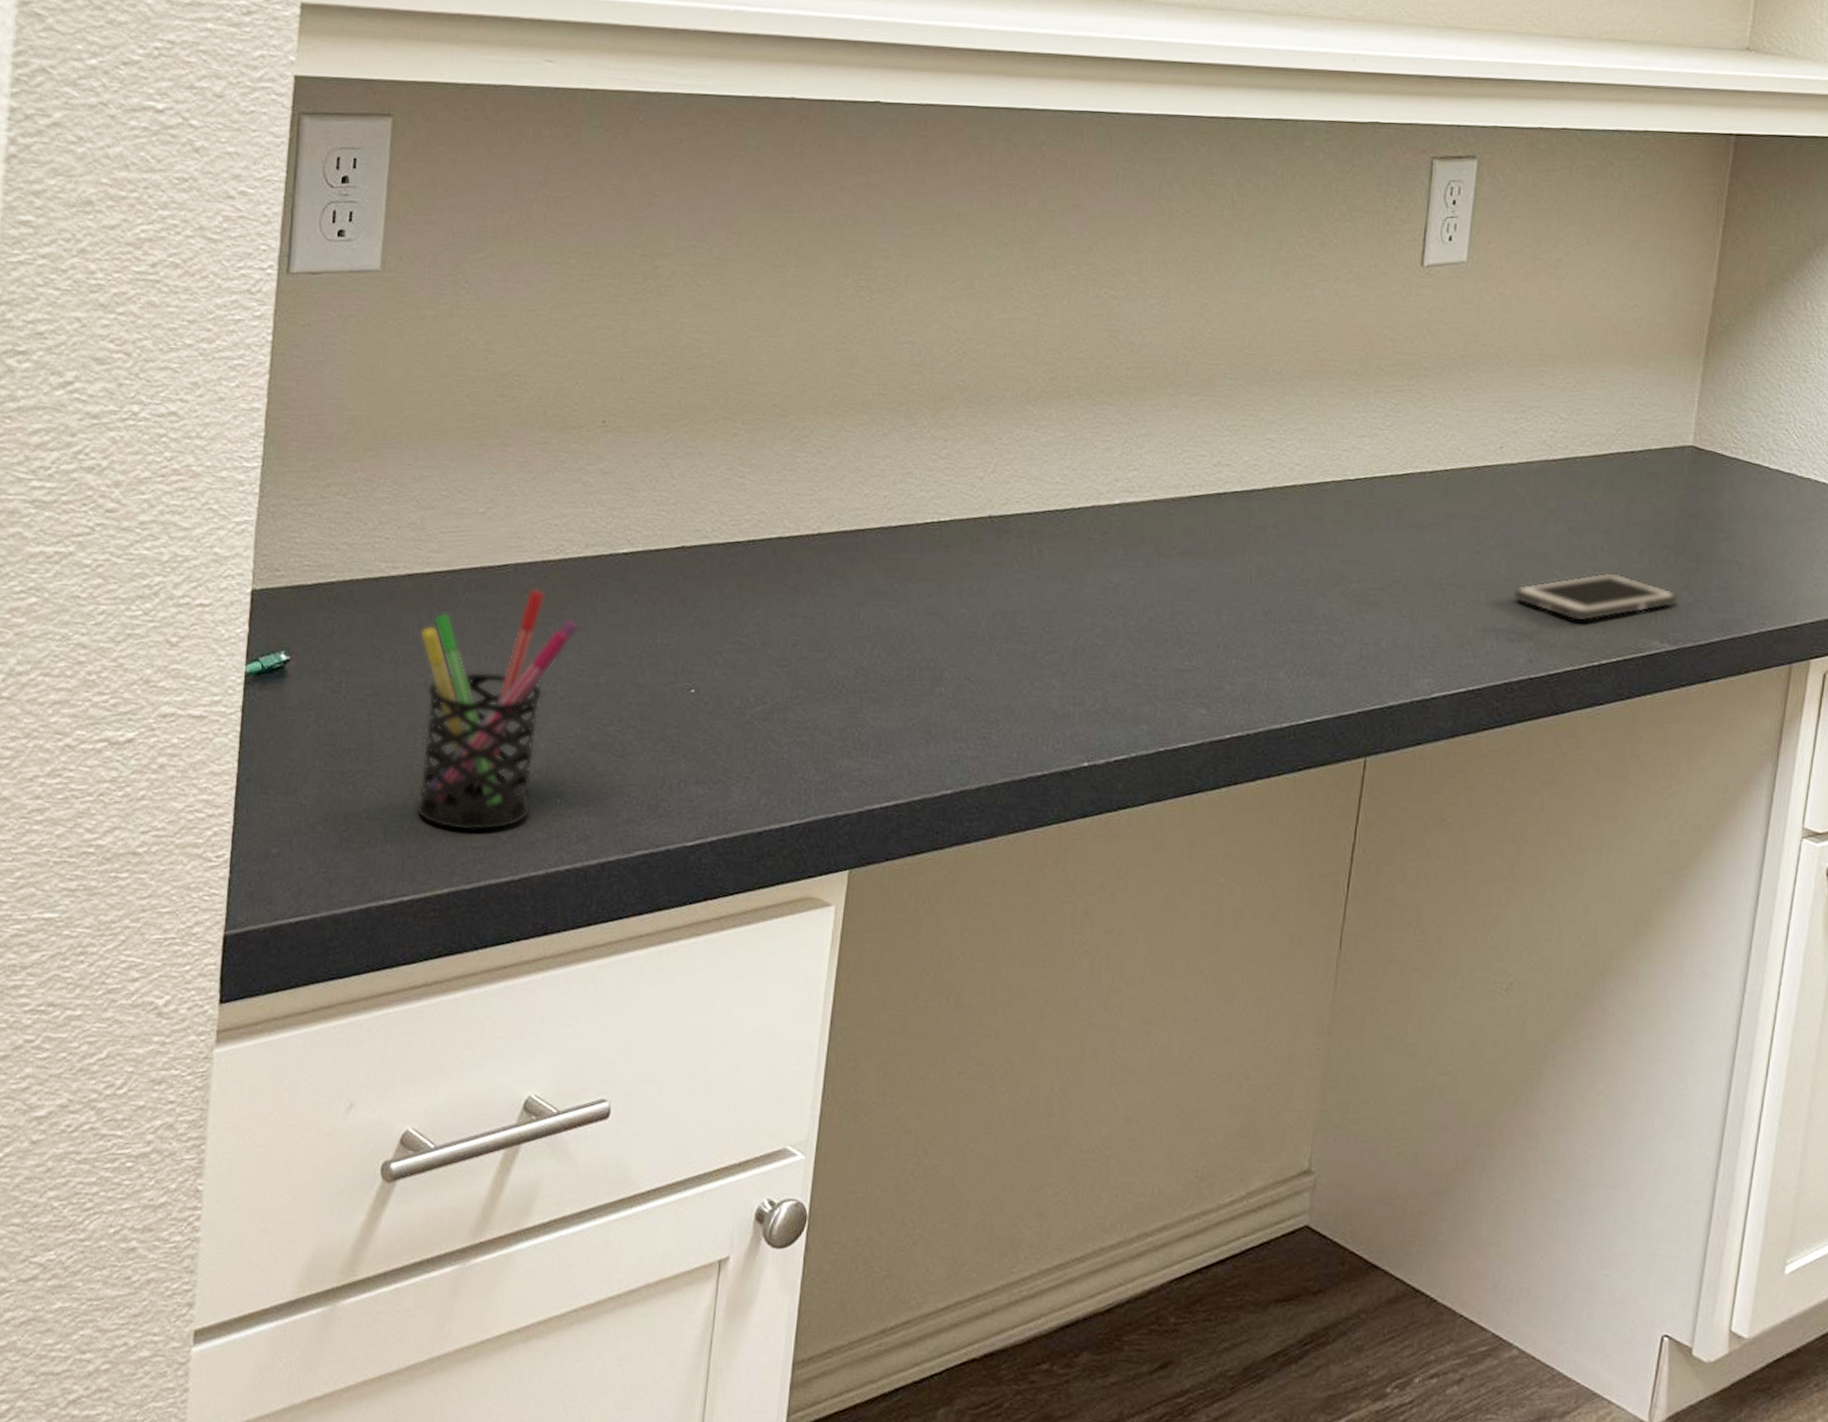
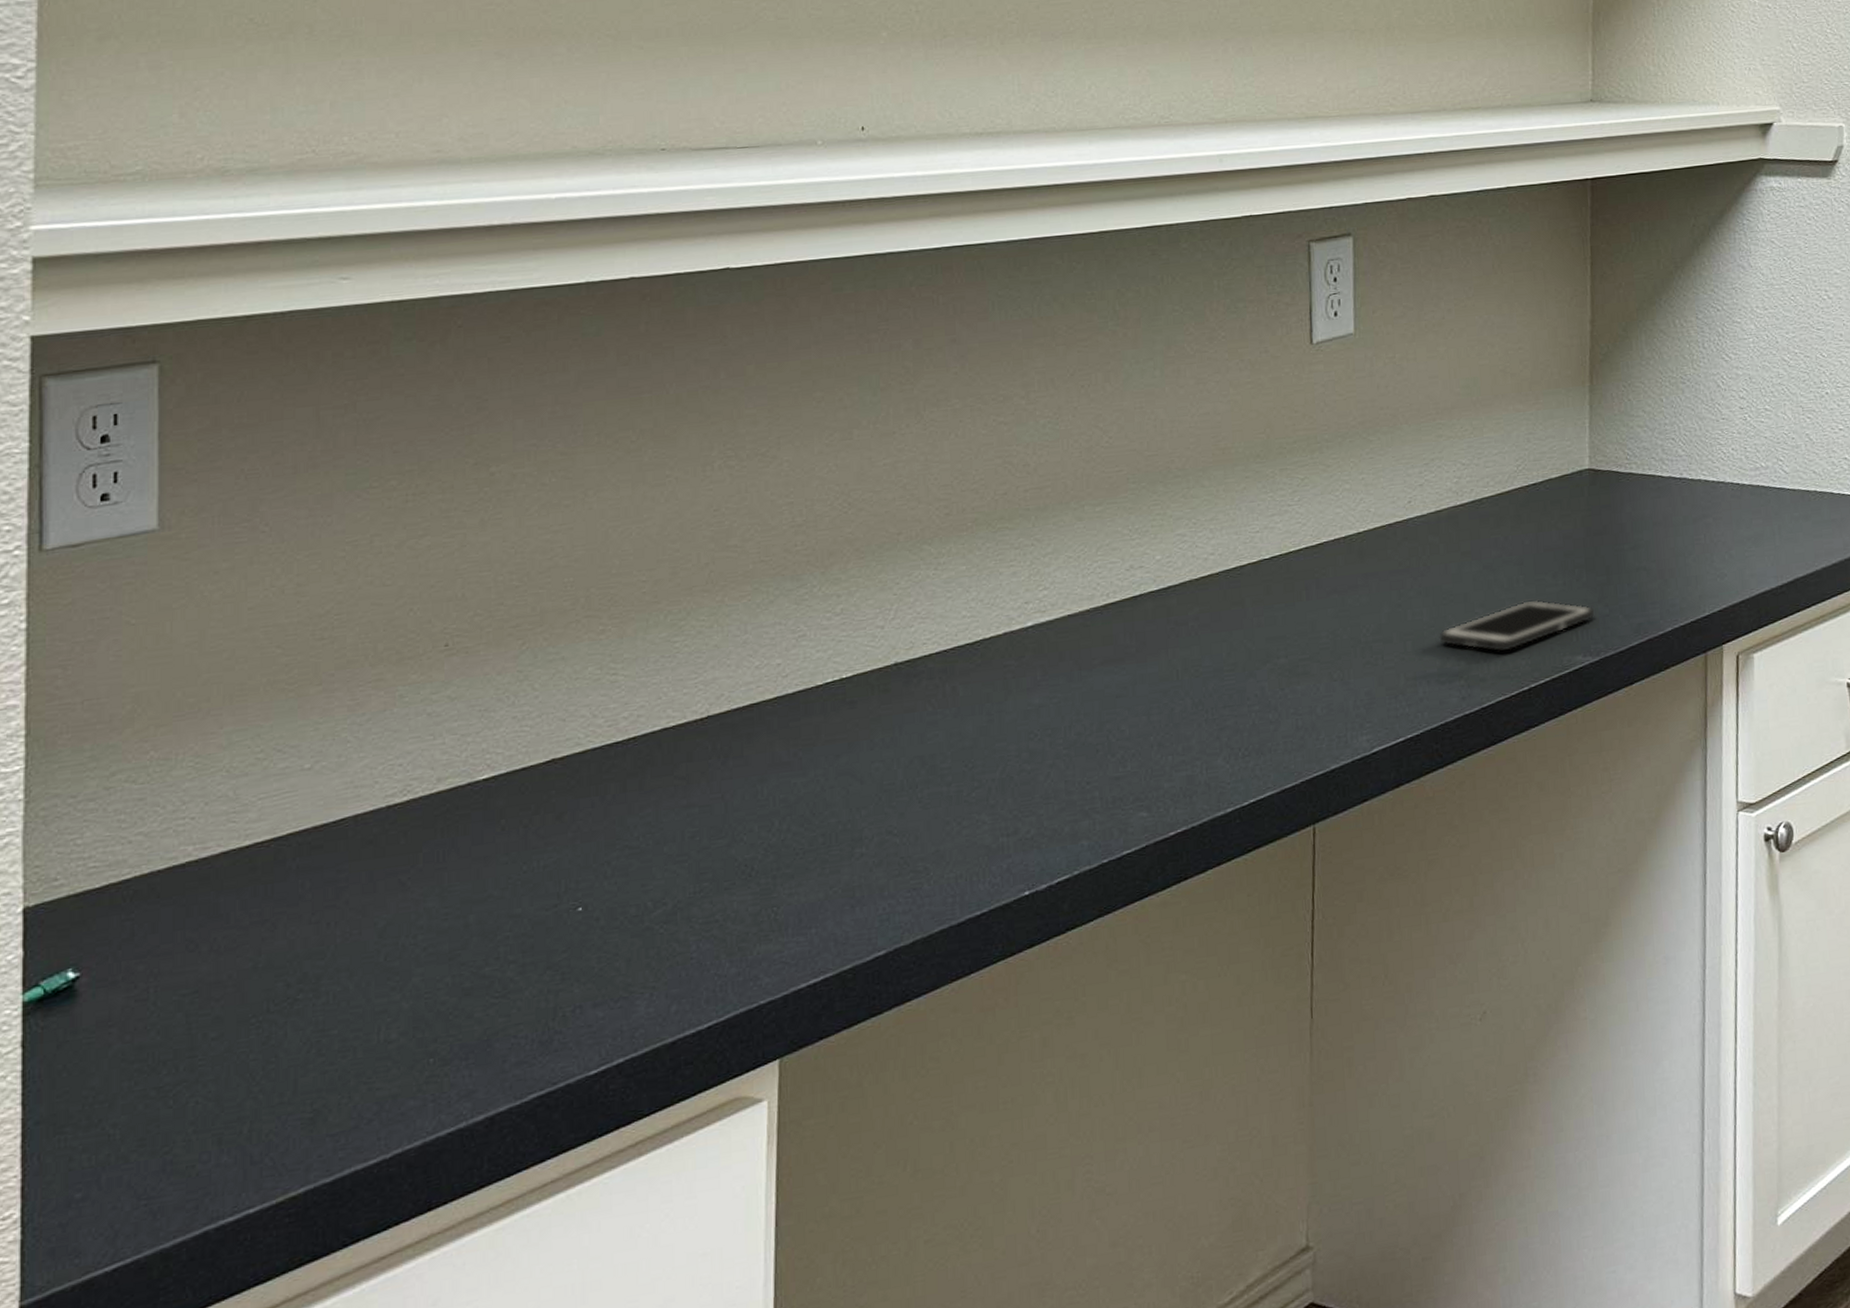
pen holder: present [417,589,579,831] -> none [244,837,438,1122]

